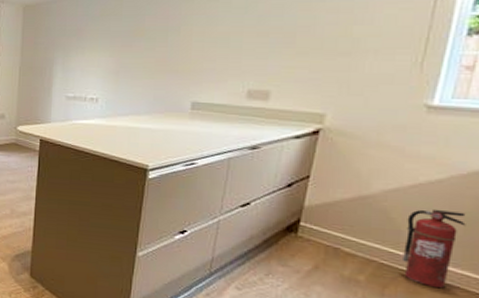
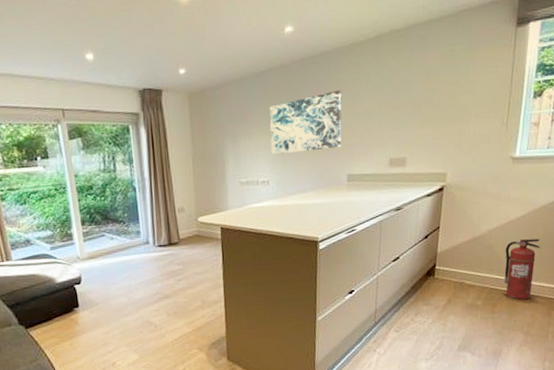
wall art: none [104,11,194,73] -> present [269,90,342,154]

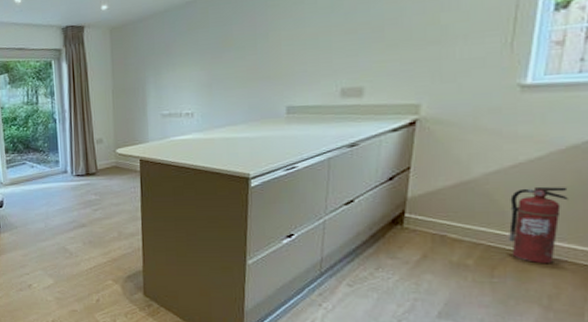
wall art: present [269,90,342,154] -> none [195,16,281,86]

